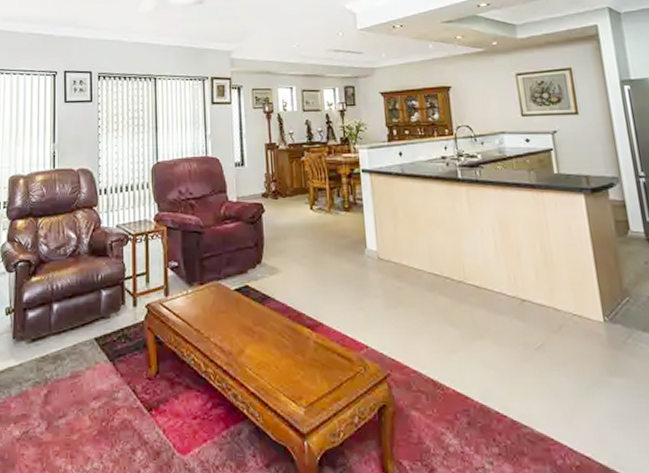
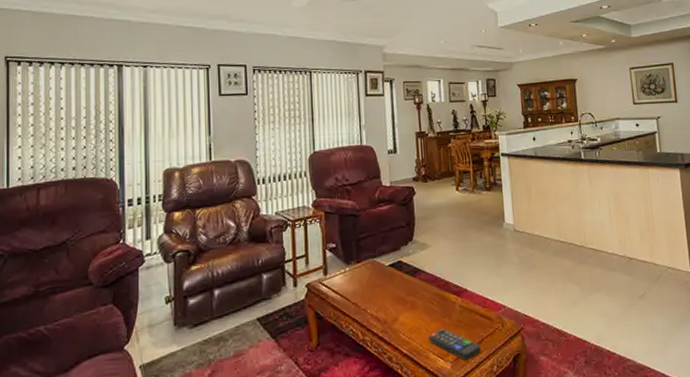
remote control: none [279,367,340,406] -> present [429,329,482,360]

